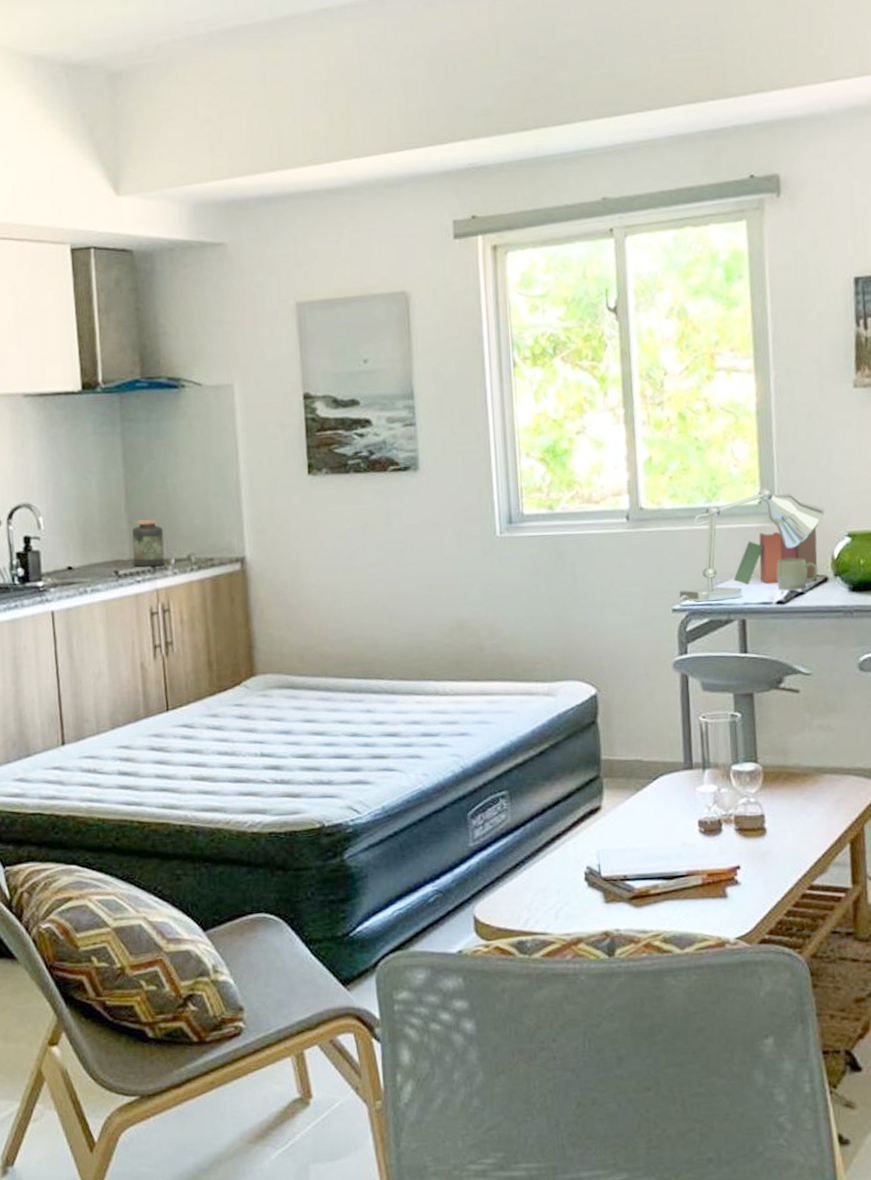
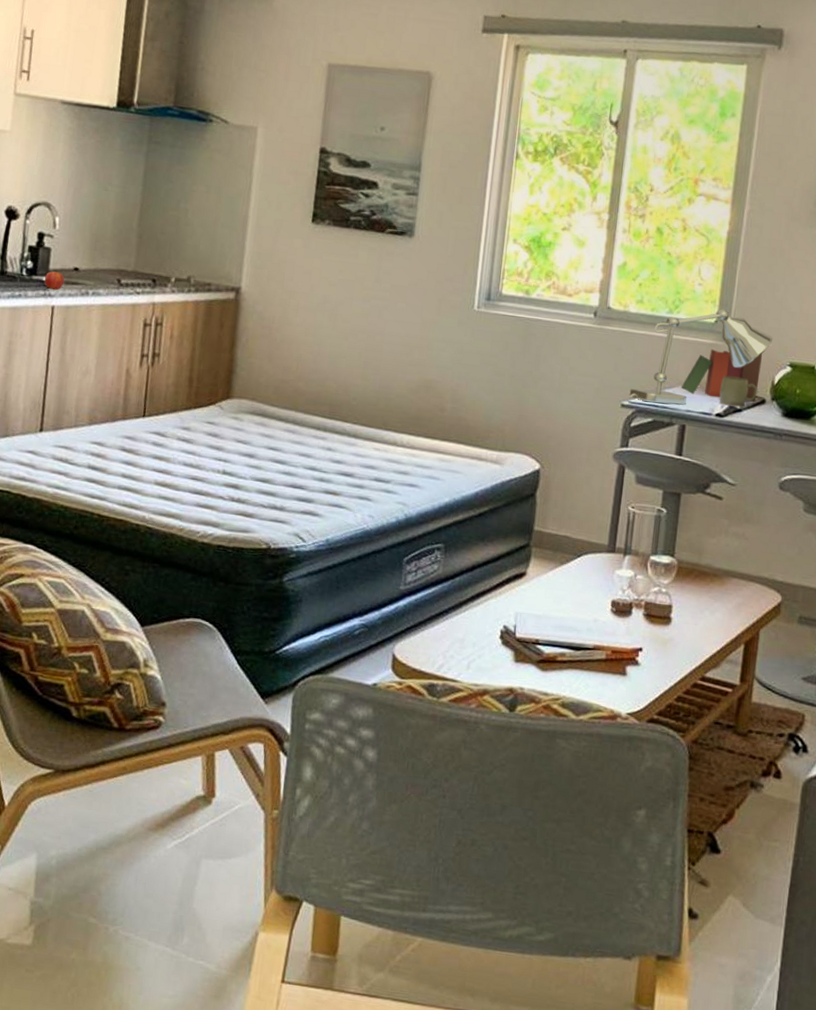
fruit: none [39,572,60,595] -> present [44,270,65,291]
jar: present [131,518,164,568] -> none [136,235,169,283]

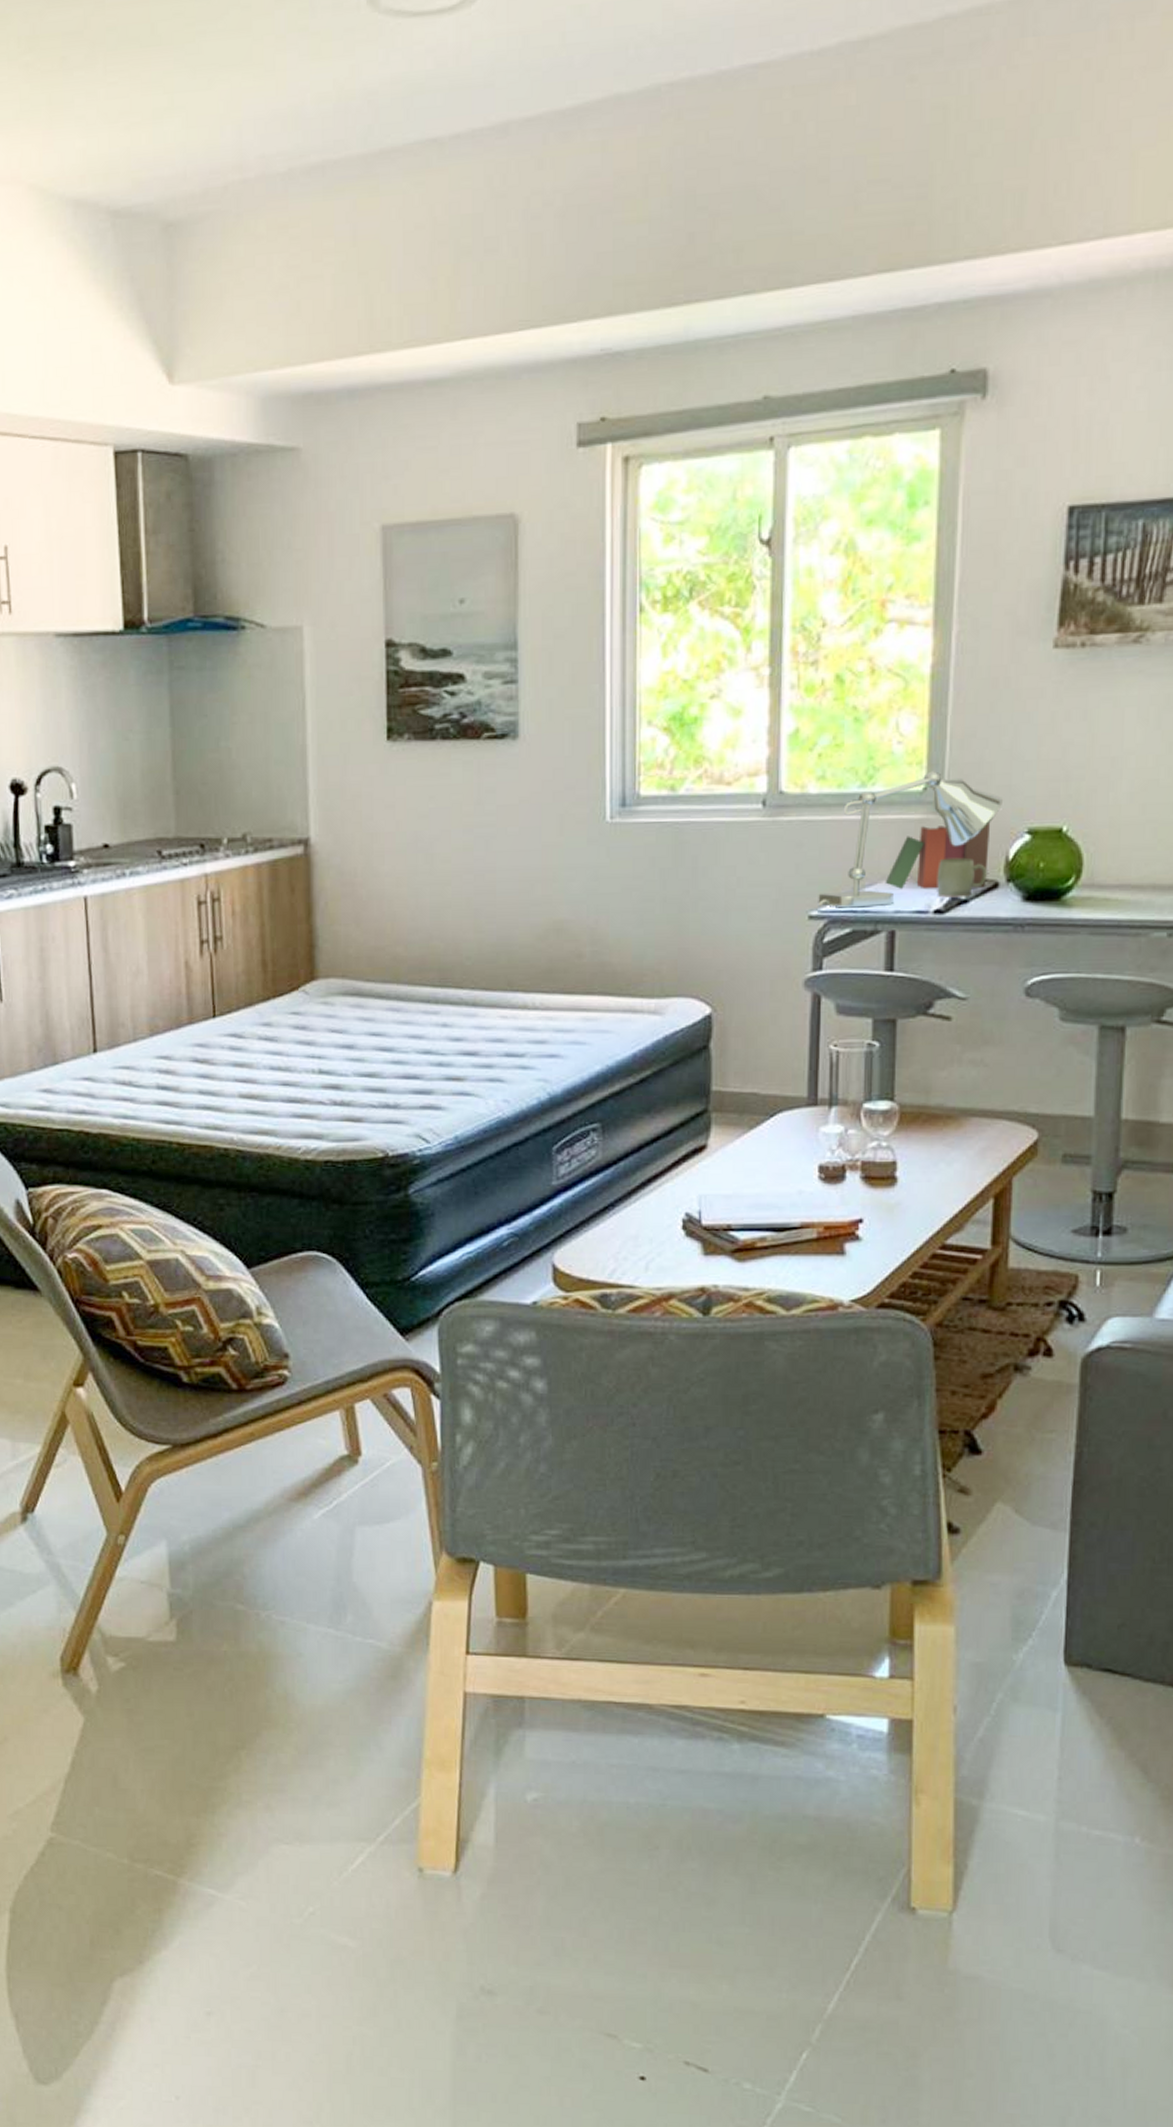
fruit: present [44,270,65,291] -> none [70,850,94,877]

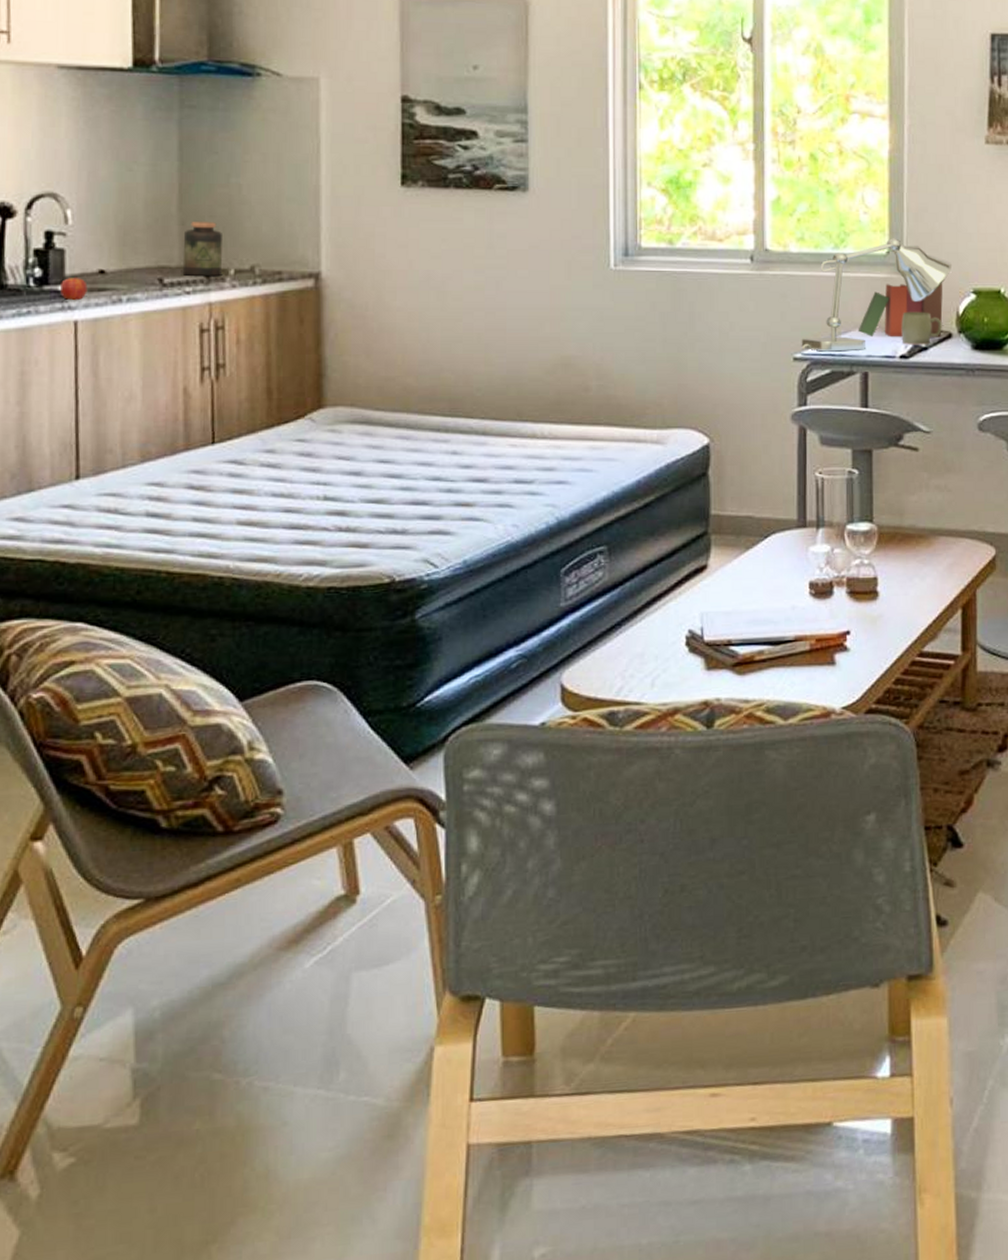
fruit: none [70,850,94,877] -> present [60,275,88,301]
jar: none [178,788,215,848] -> present [182,221,222,277]

